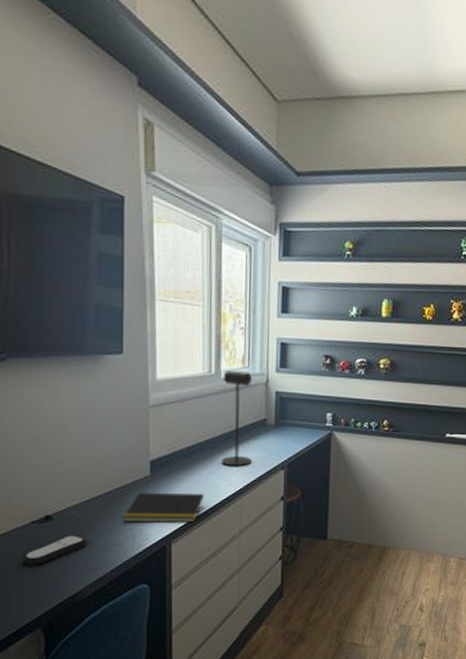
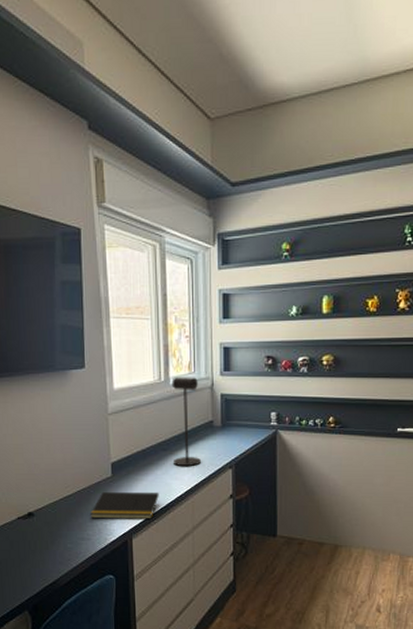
remote control: present [22,535,88,565] -> none [11,530,62,555]

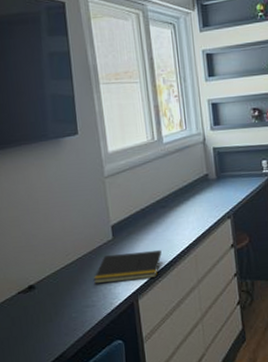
desk lamp: present [171,377,201,467] -> none [165,134,200,222]

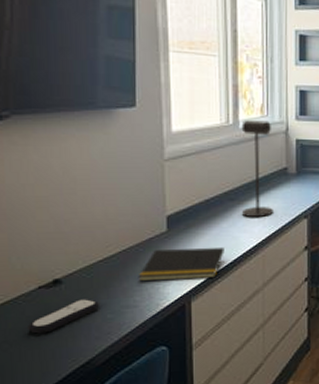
remote control: none [13,301,66,332] -> present [28,299,101,334]
desk lamp: none [165,134,200,222] -> present [241,120,273,218]

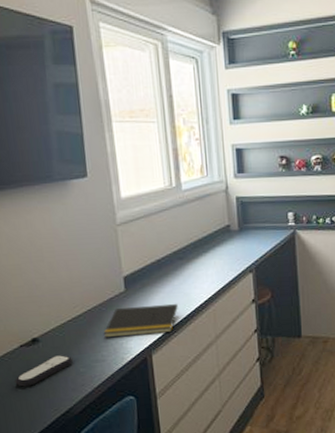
desk lamp: present [241,120,273,218] -> none [183,181,220,275]

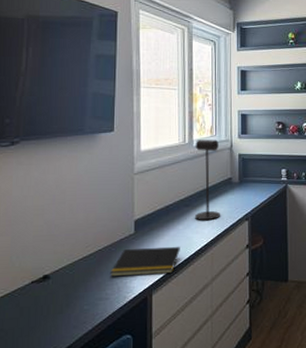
remote control: present [14,355,74,387] -> none [21,292,79,323]
desk lamp: none [183,181,220,275] -> present [195,139,220,221]

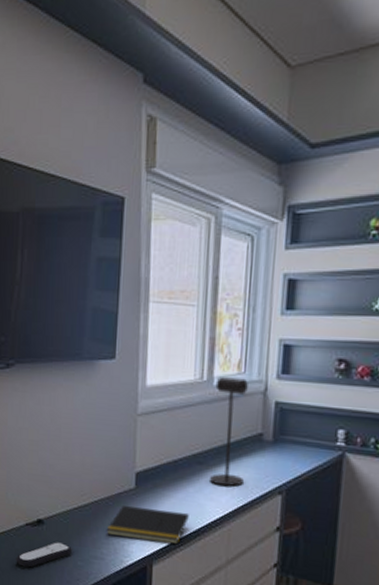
remote control: none [21,292,79,323] -> present [16,542,73,568]

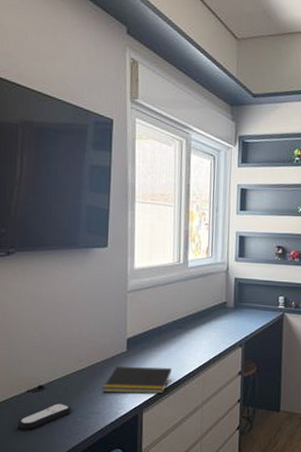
desk lamp: present [210,377,248,487] -> none [188,260,214,344]

